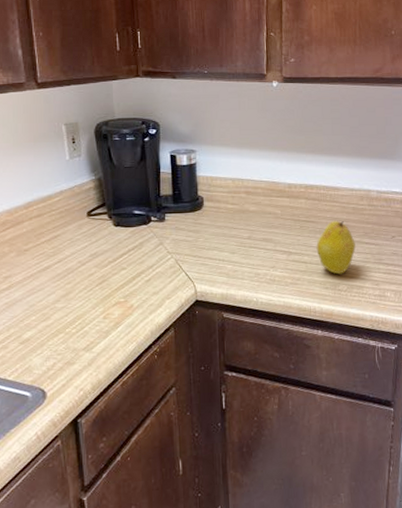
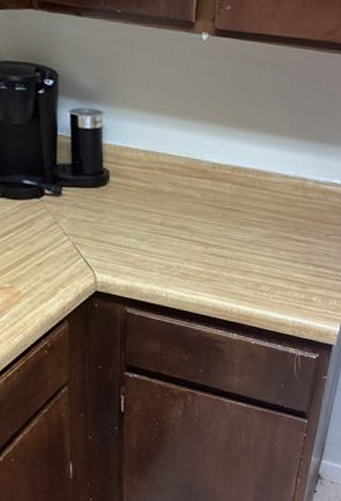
fruit: present [316,220,356,275] -> none [239,211,284,273]

